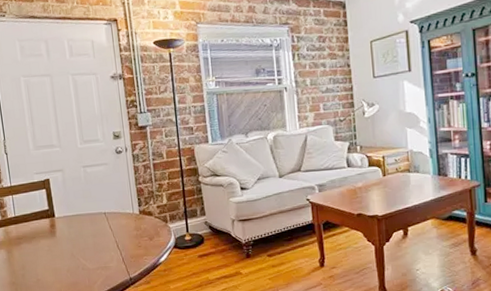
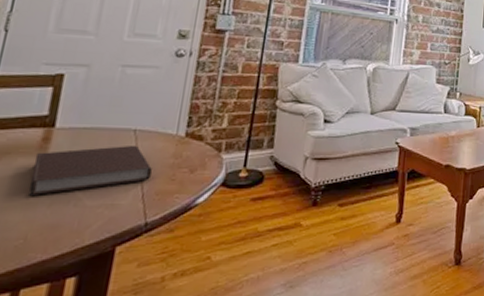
notebook: none [49,223,124,265] -> present [28,145,152,197]

